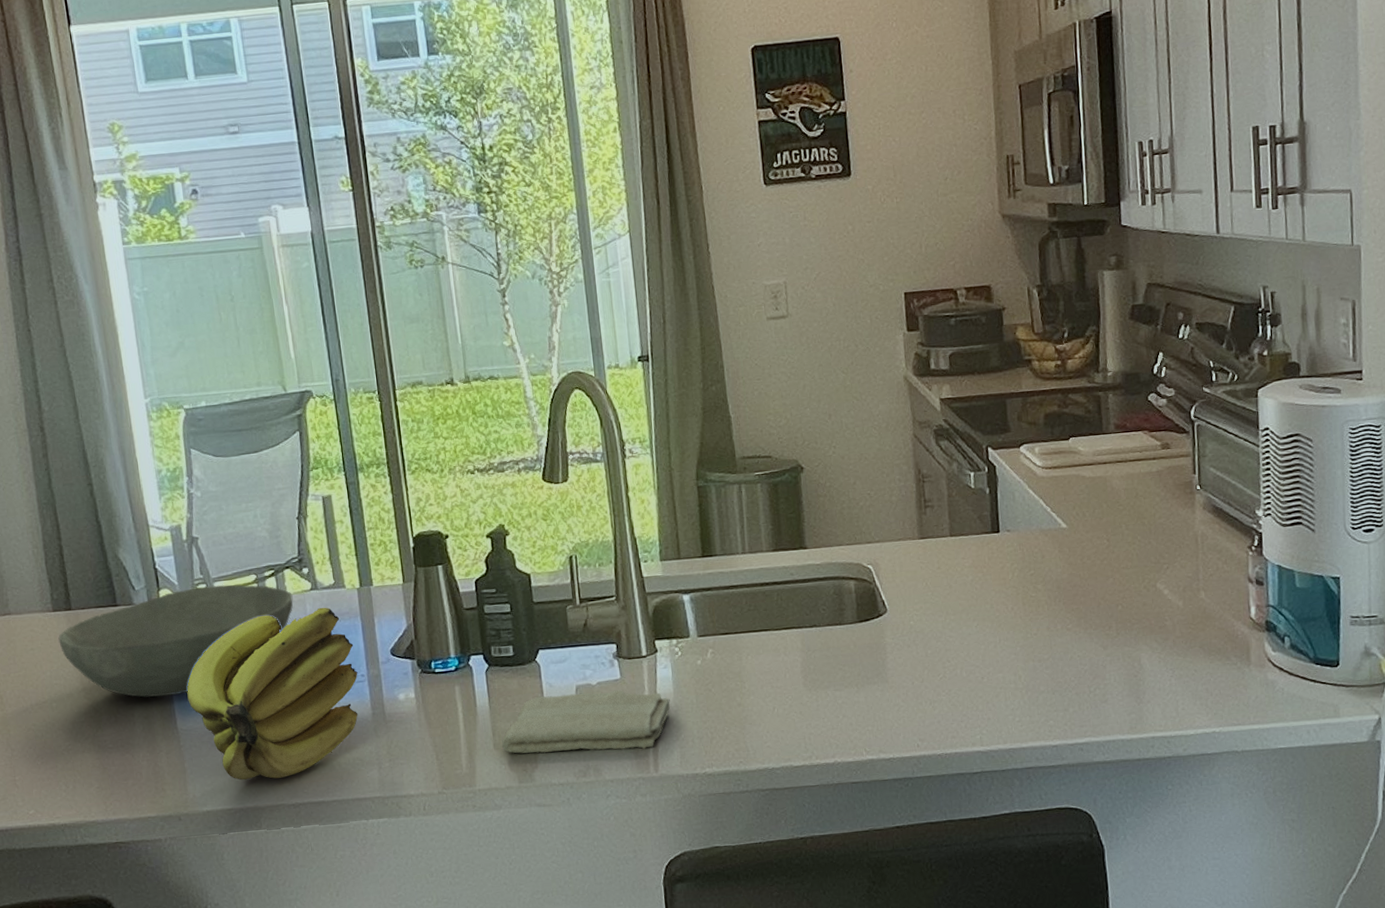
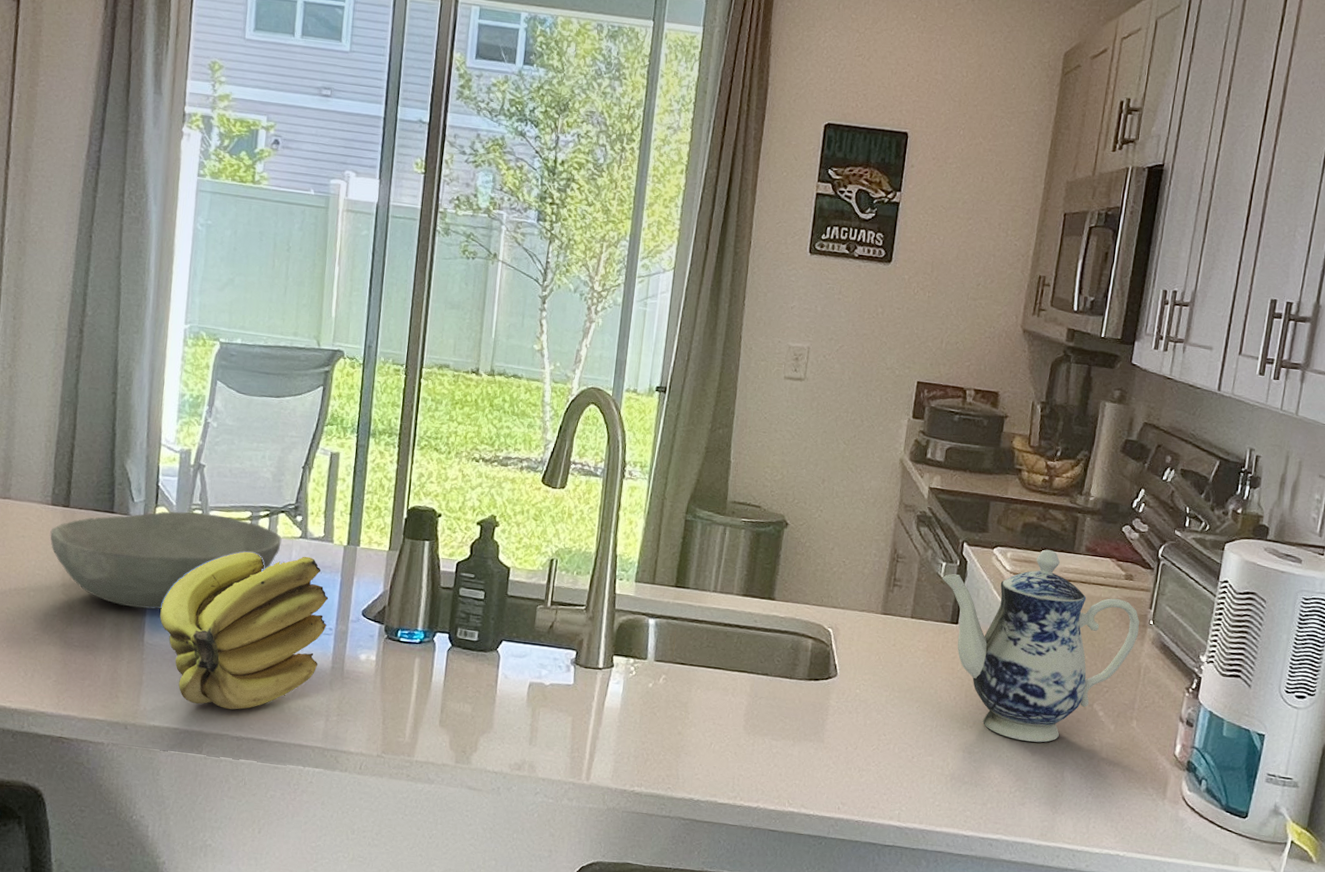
washcloth: present [502,689,671,754] -> none [447,684,616,756]
teapot: none [973,436,1188,638] -> present [942,549,1140,743]

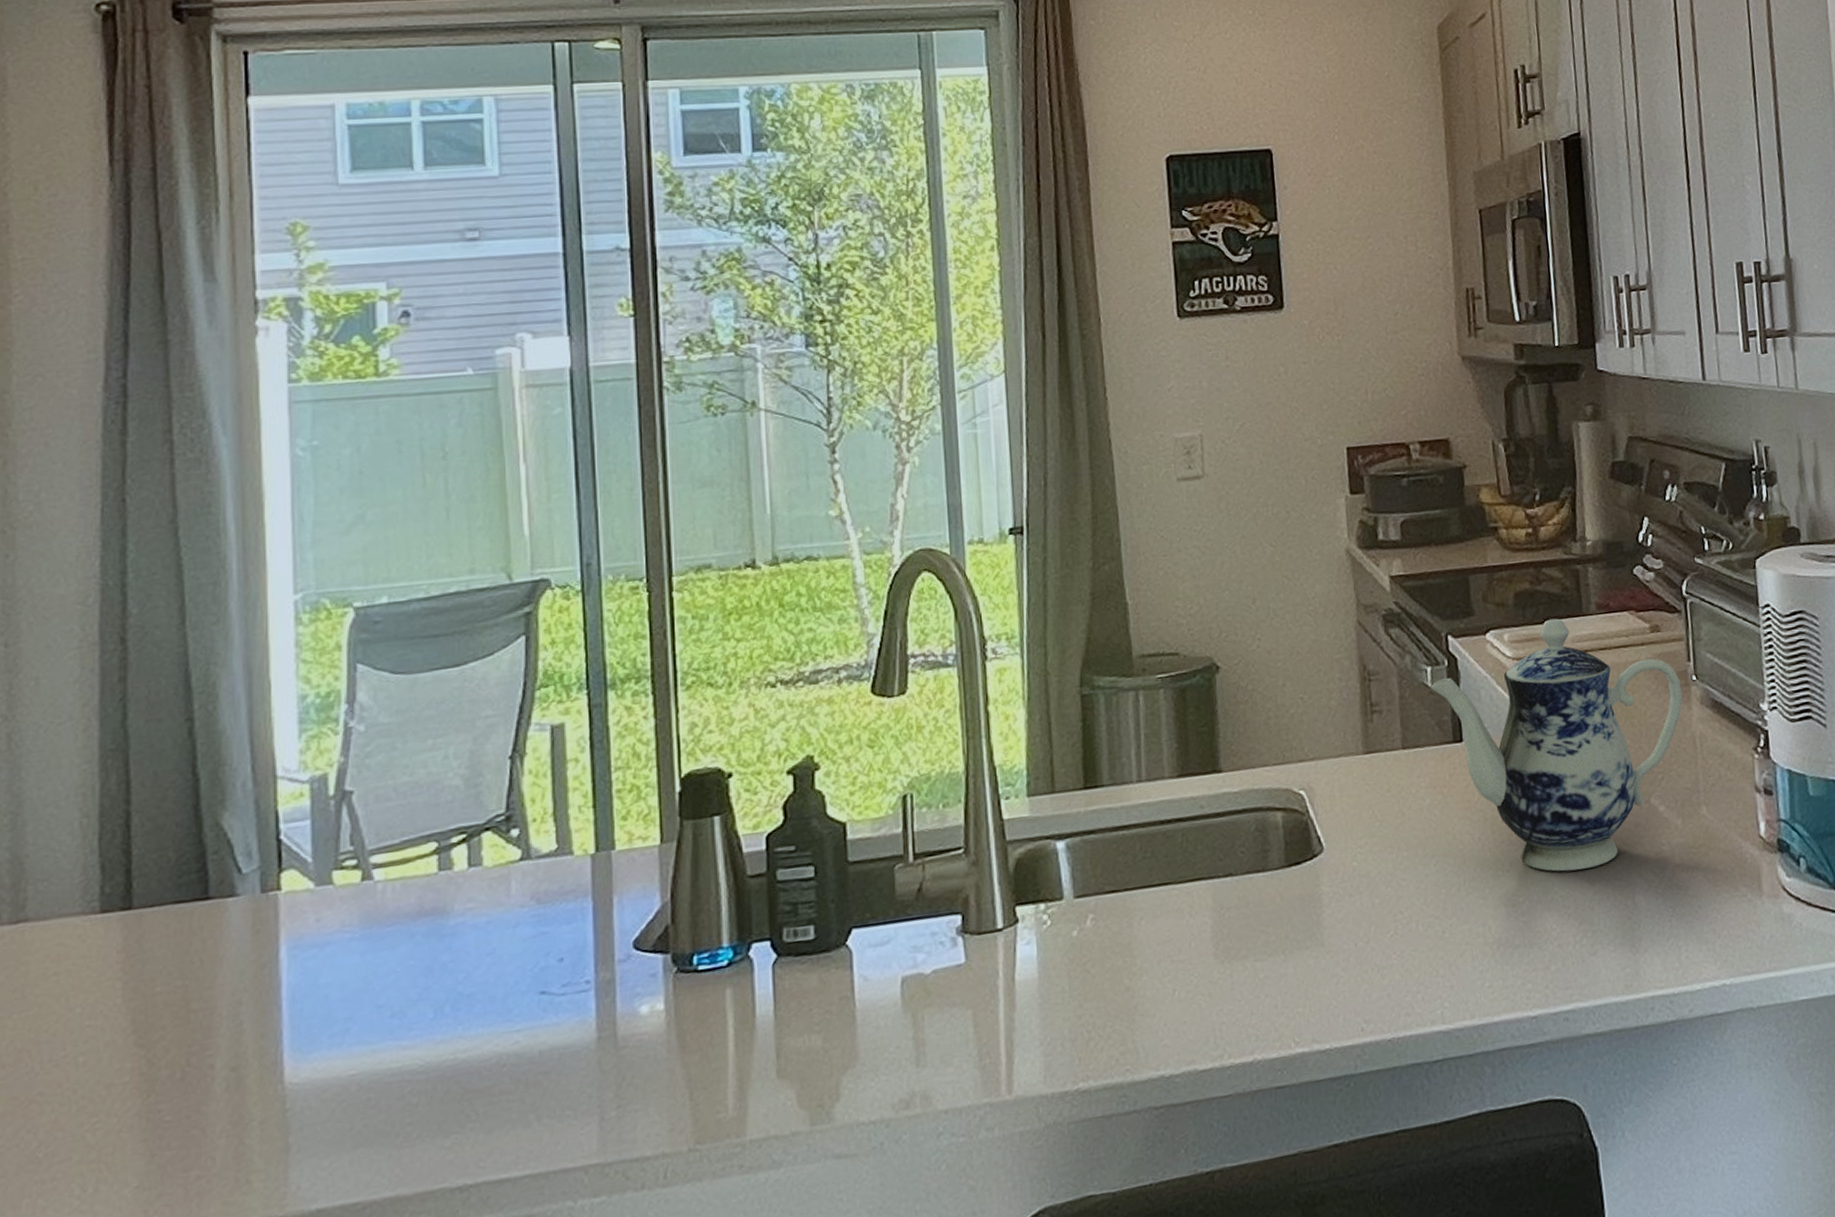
bowl: present [50,511,282,610] -> none [103,857,491,1038]
banana: present [160,551,329,710] -> none [306,884,581,1157]

